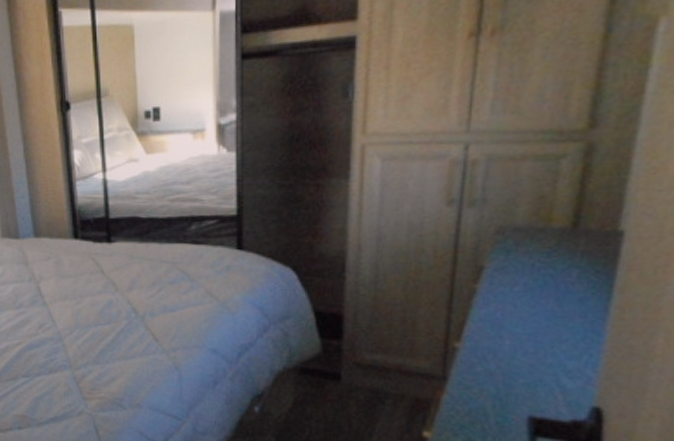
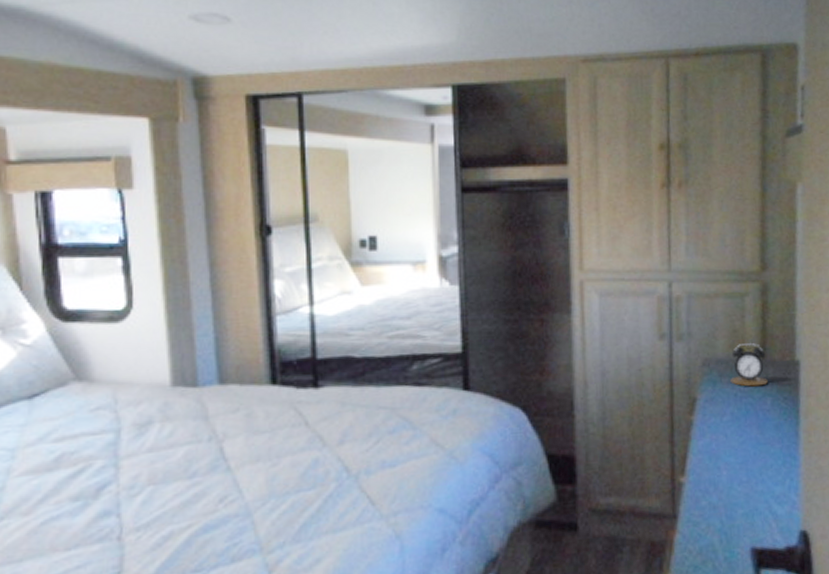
alarm clock: none [528,211,579,257] -> present [730,343,768,387]

